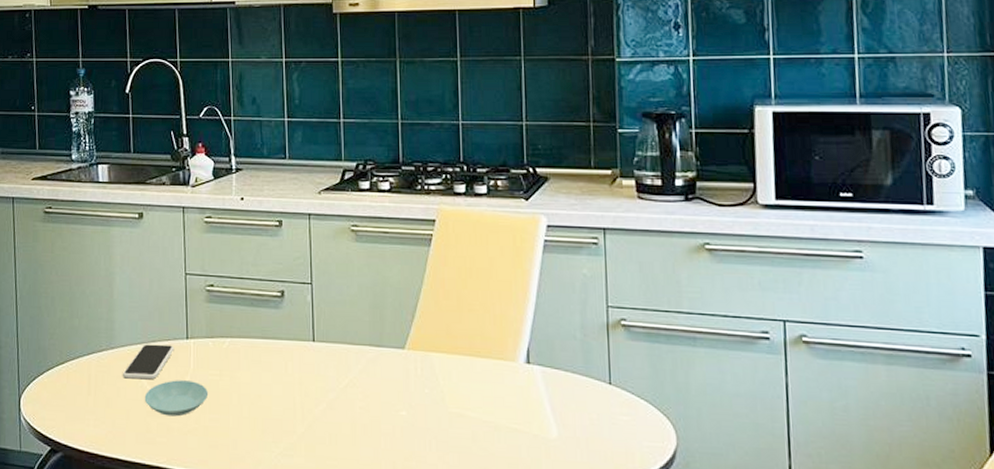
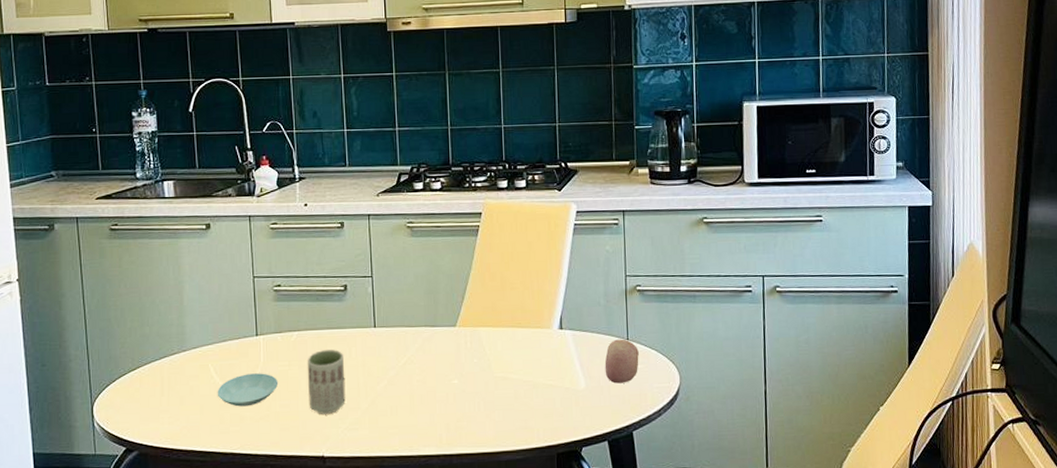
smartphone: present [123,344,174,380] -> none [195,343,245,377]
cup: none [239,361,280,435] -> present [307,349,346,414]
fruit: none [581,382,625,437] -> present [604,339,639,384]

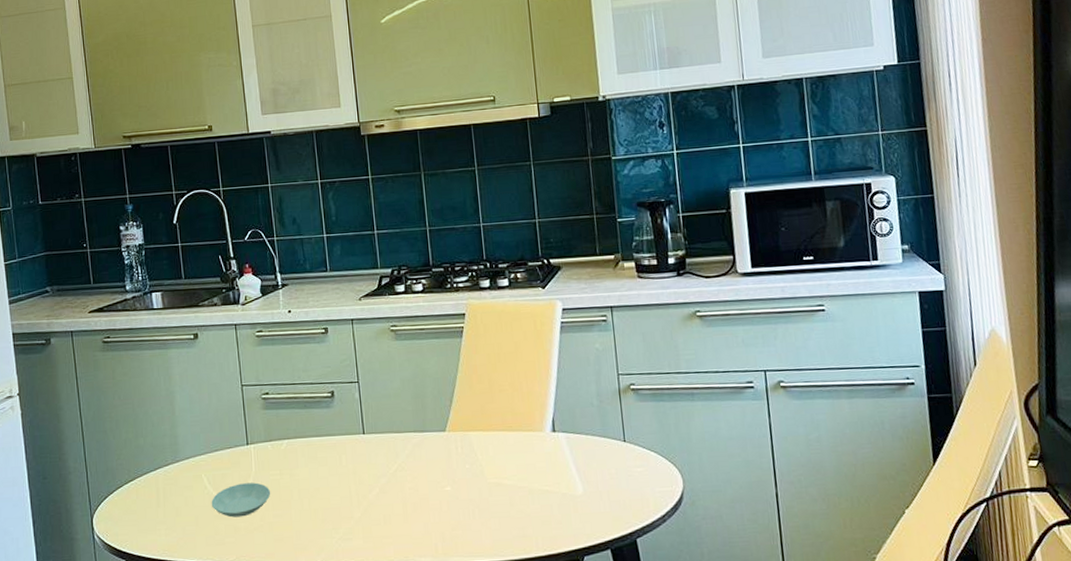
cup: present [307,349,346,414] -> none [298,456,338,524]
fruit: present [604,339,639,384] -> none [602,441,638,488]

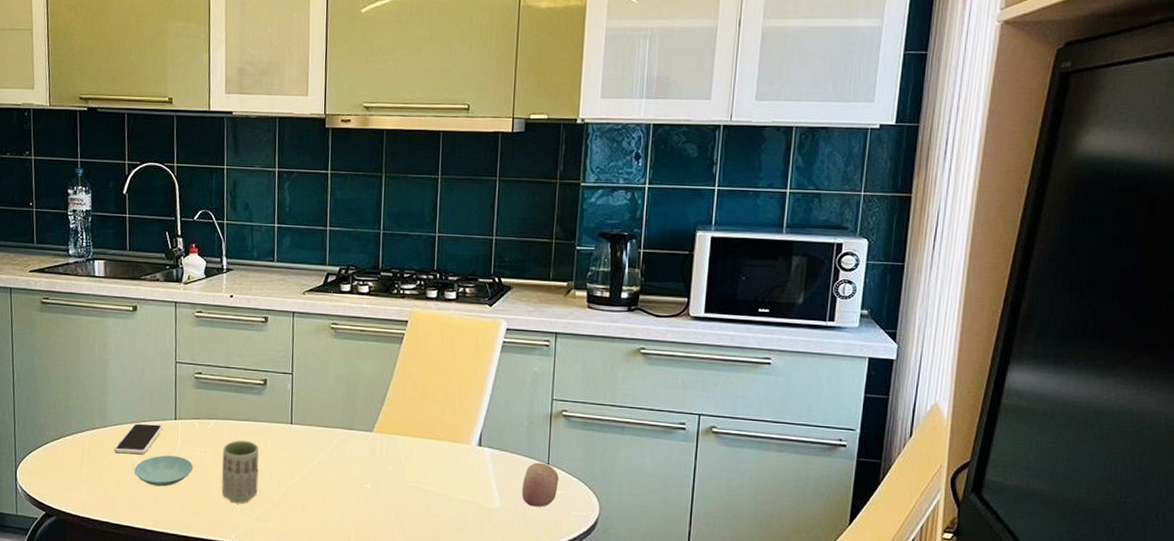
smartphone: none [189,452,236,488] -> present [114,423,163,455]
cup: none [298,456,338,524] -> present [221,440,259,503]
fruit: none [602,441,638,488] -> present [521,462,559,507]

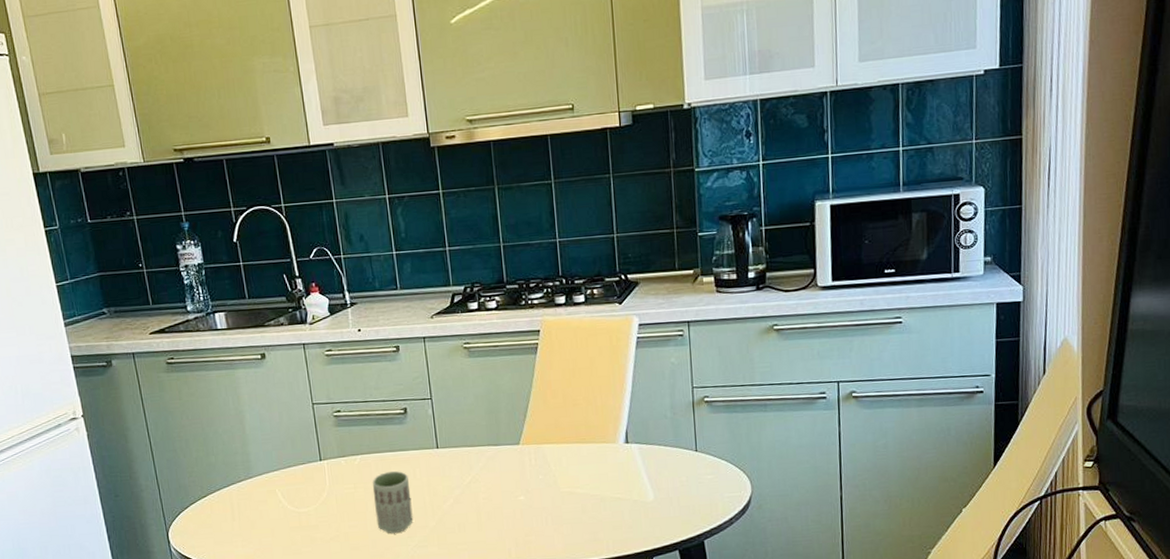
smartphone: present [114,423,163,455] -> none [264,468,310,502]
saucer: present [134,455,194,487] -> none [286,496,346,529]
fruit: present [521,462,559,507] -> none [673,450,709,495]

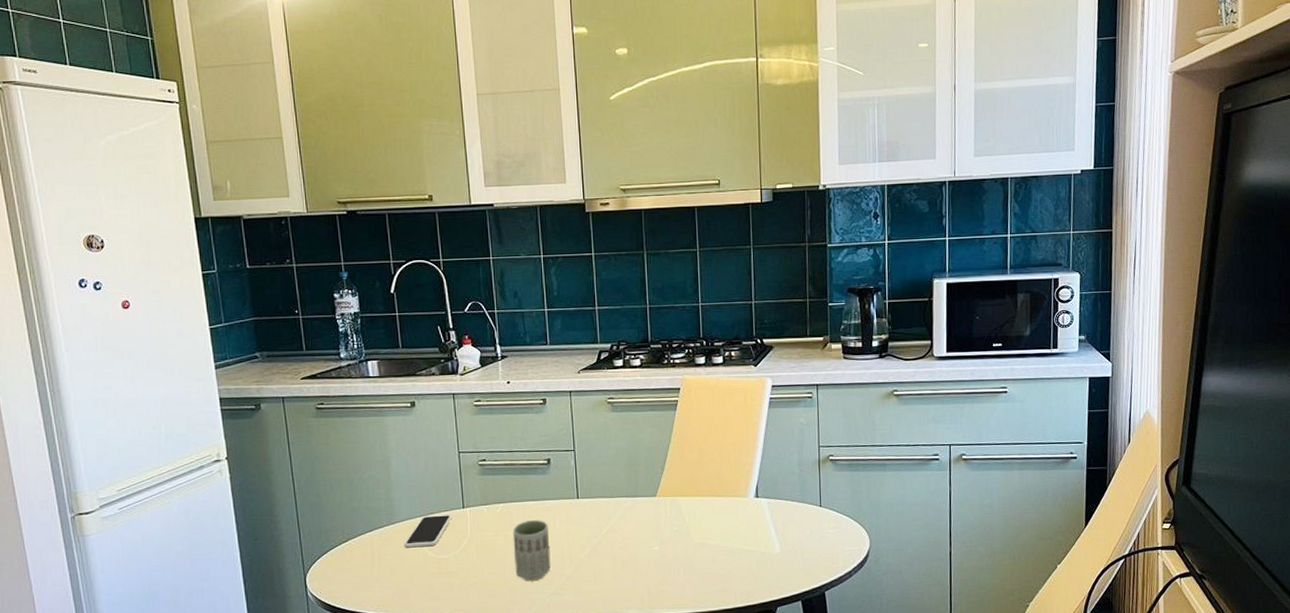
smartphone: none [264,468,310,502] -> present [405,515,452,548]

